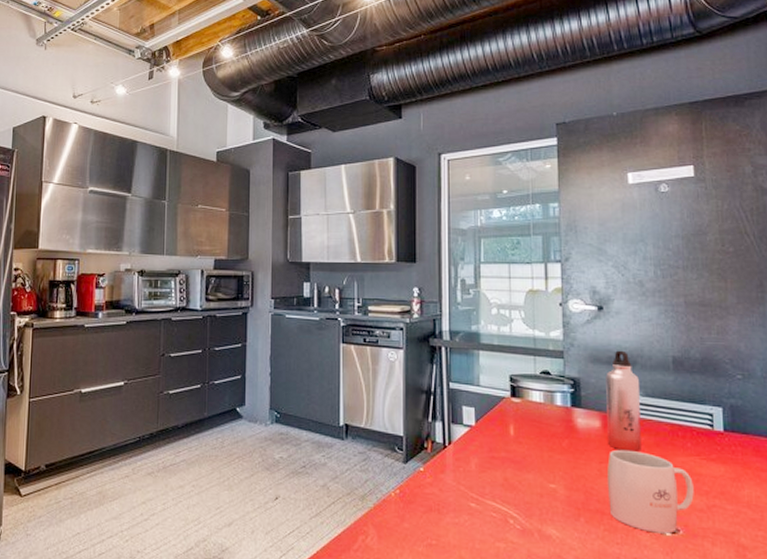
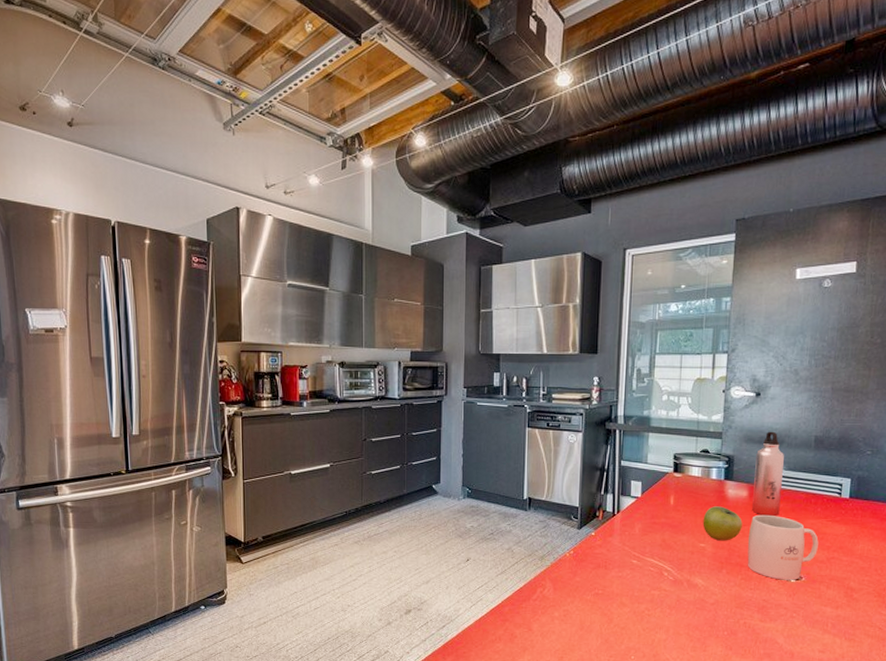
fruit: none [550,438,599,482] -> present [702,506,743,541]

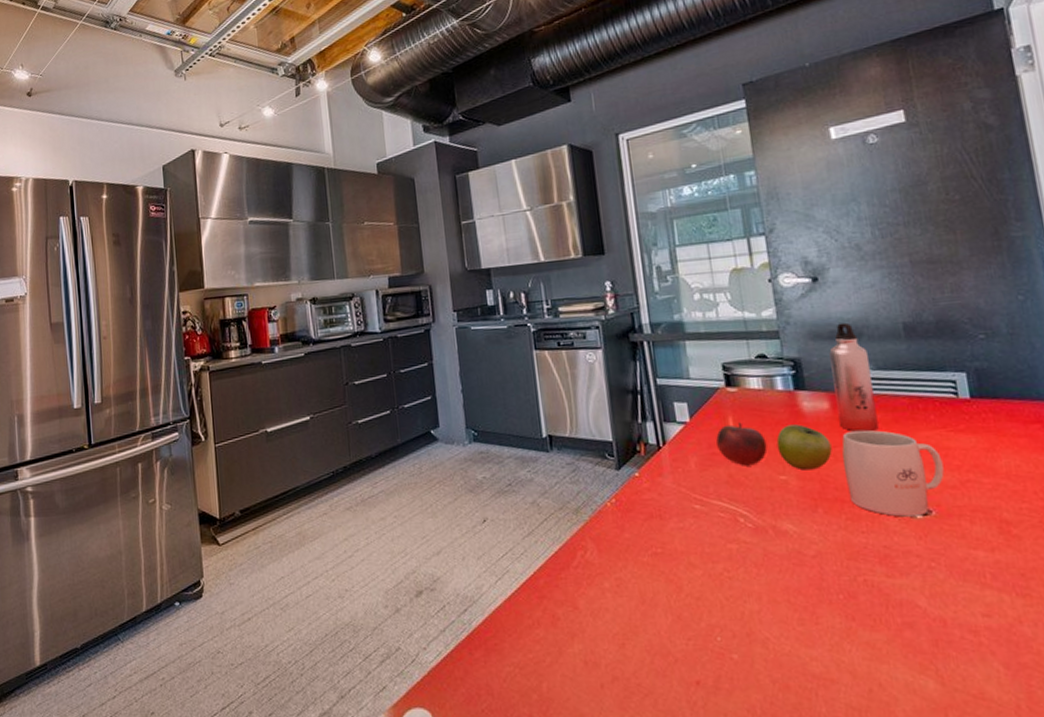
fruit: none [658,501,696,534] -> present [716,422,768,466]

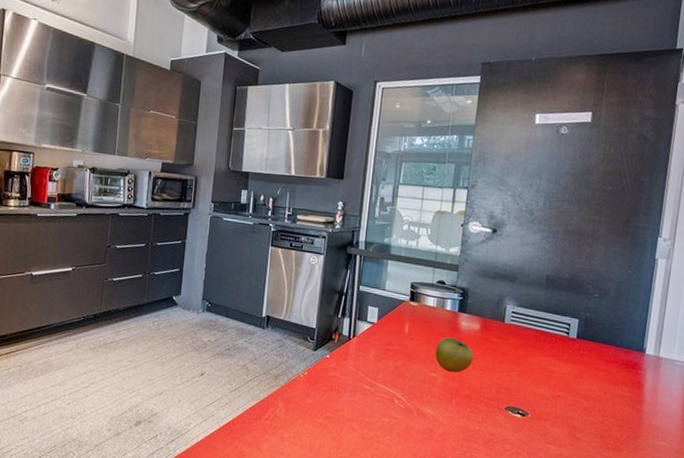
fruit: present [716,422,768,466] -> none [392,329,429,363]
water bottle: present [829,322,879,433] -> none [483,267,517,352]
mug: present [841,429,945,517] -> none [476,348,546,416]

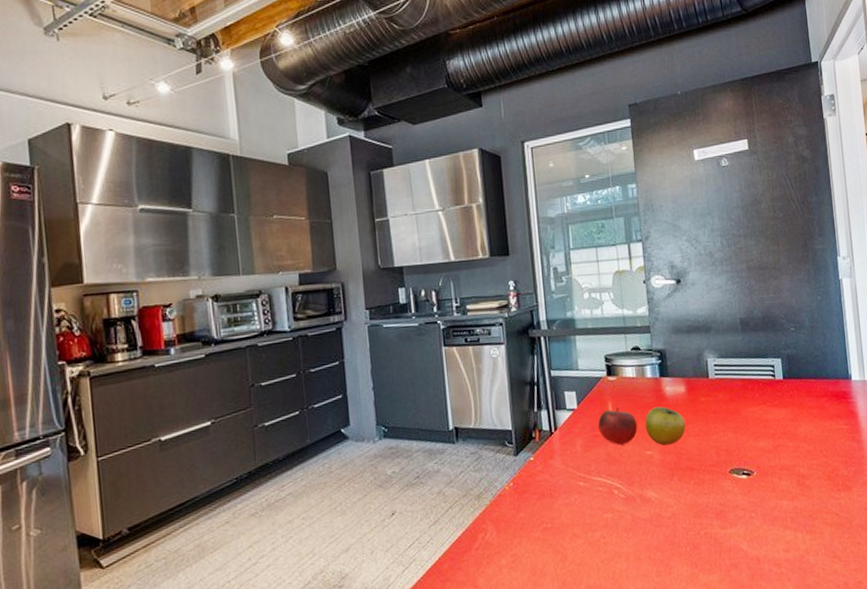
fruit: none [392,329,429,363] -> present [598,407,638,445]

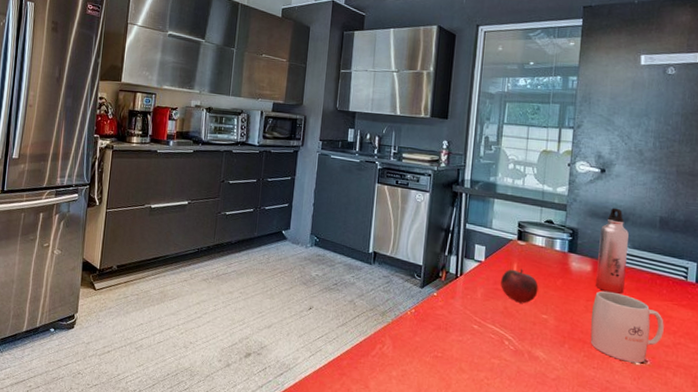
fruit: present [645,406,686,446] -> none [545,278,586,315]
water bottle: none [687,318,720,411] -> present [595,207,629,295]
mug: none [693,408,764,479] -> present [590,290,664,363]

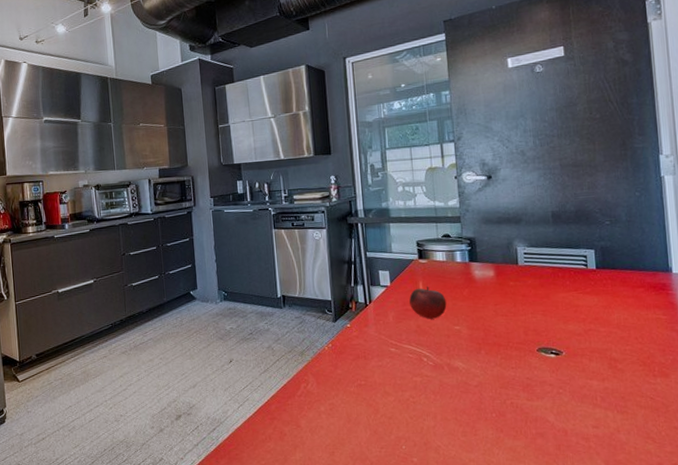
mug: present [590,290,664,363] -> none [501,292,574,357]
water bottle: present [595,207,629,295] -> none [496,211,529,294]

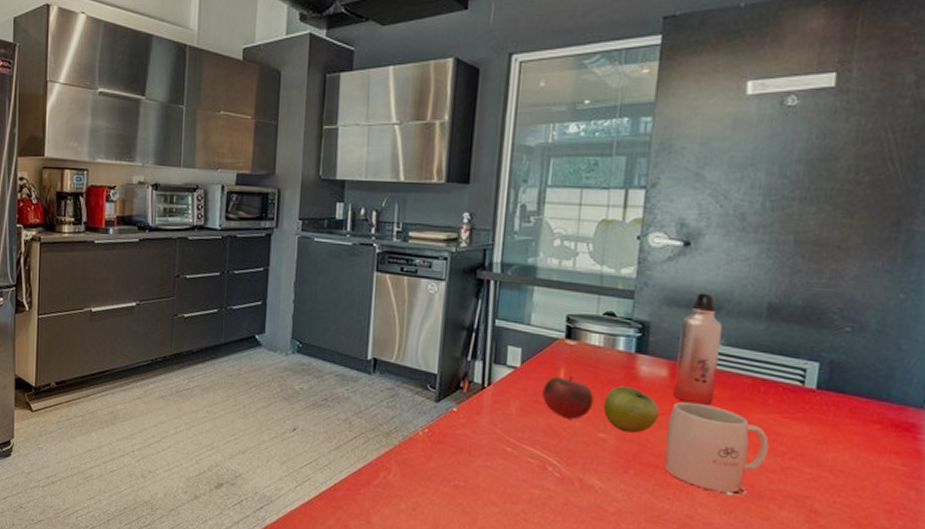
fruit: none [454,288,494,322] -> present [603,386,660,433]
water bottle: none [496,211,529,294] -> present [672,292,722,406]
mug: none [501,292,574,357] -> present [664,401,769,493]

